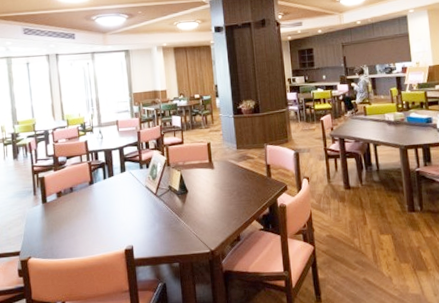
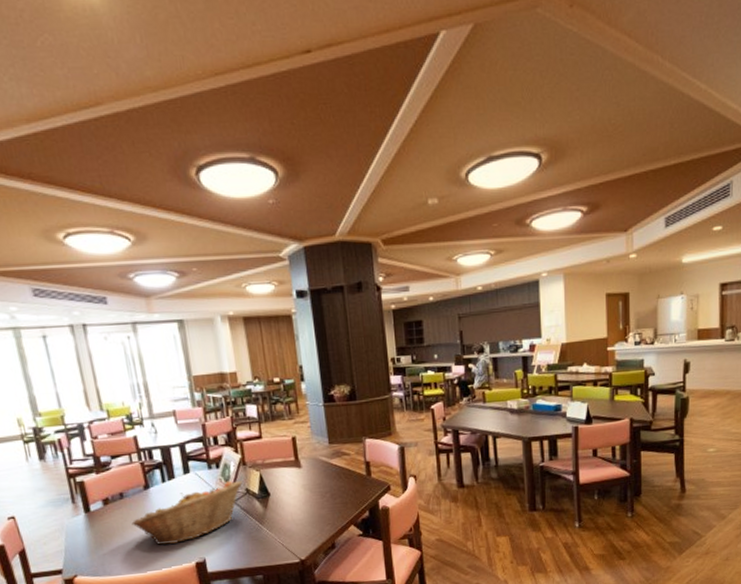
fruit basket: none [77,179,166,233] -> present [131,481,243,545]

